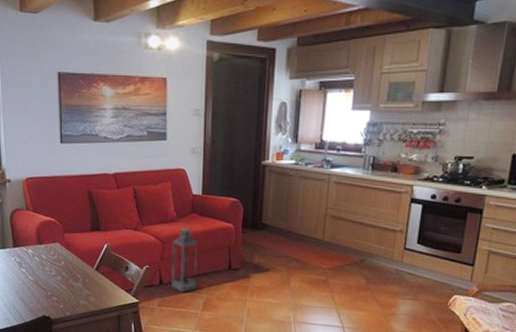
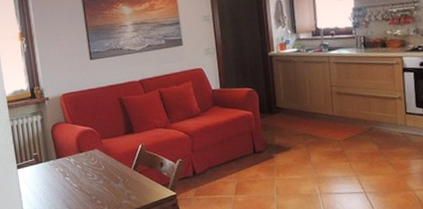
lantern: present [171,218,199,292] -> none [199,111,227,180]

